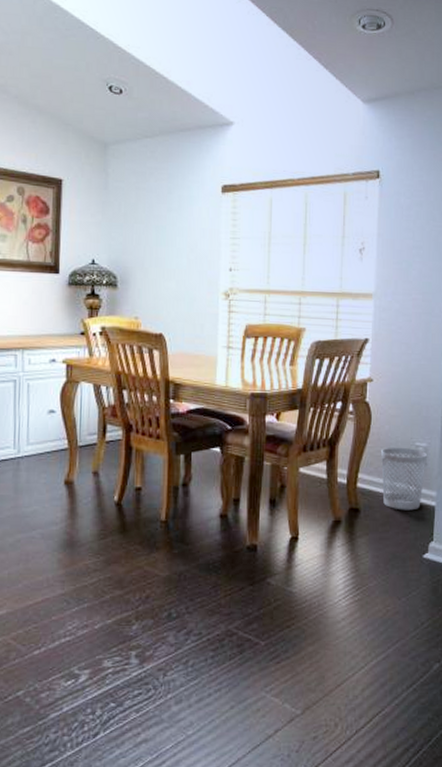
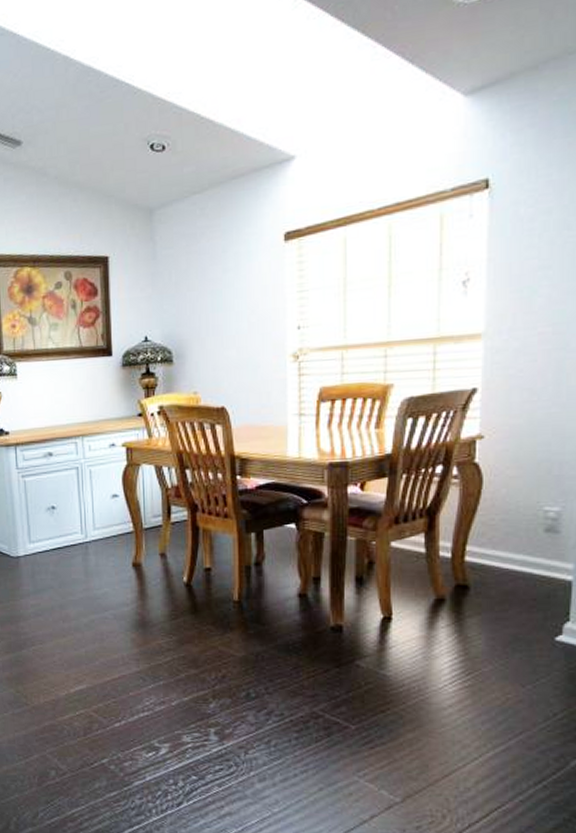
wastebasket: present [381,447,427,511] -> none [497,513,560,587]

